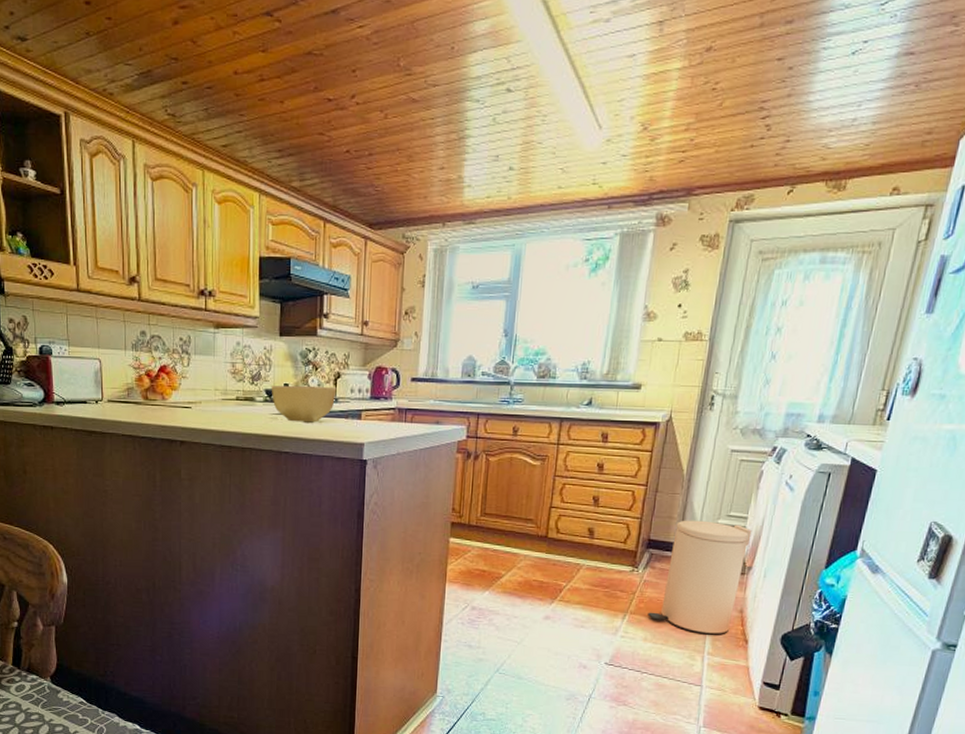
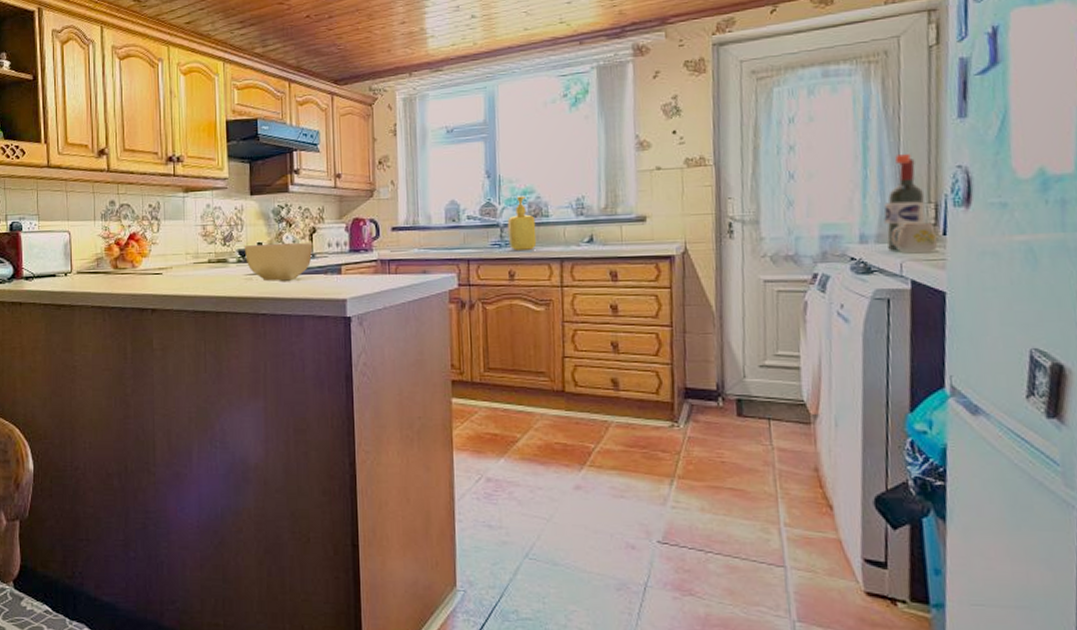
soap dispenser: none [516,356,543,408] -> present [507,196,537,250]
pedal bin: present [648,520,752,637] -> none [700,362,809,502]
wine bottle: none [839,348,881,433] -> present [887,158,925,253]
water bottle: none [841,344,878,407] -> present [883,154,921,224]
mug: none [843,407,882,435] -> present [890,222,938,254]

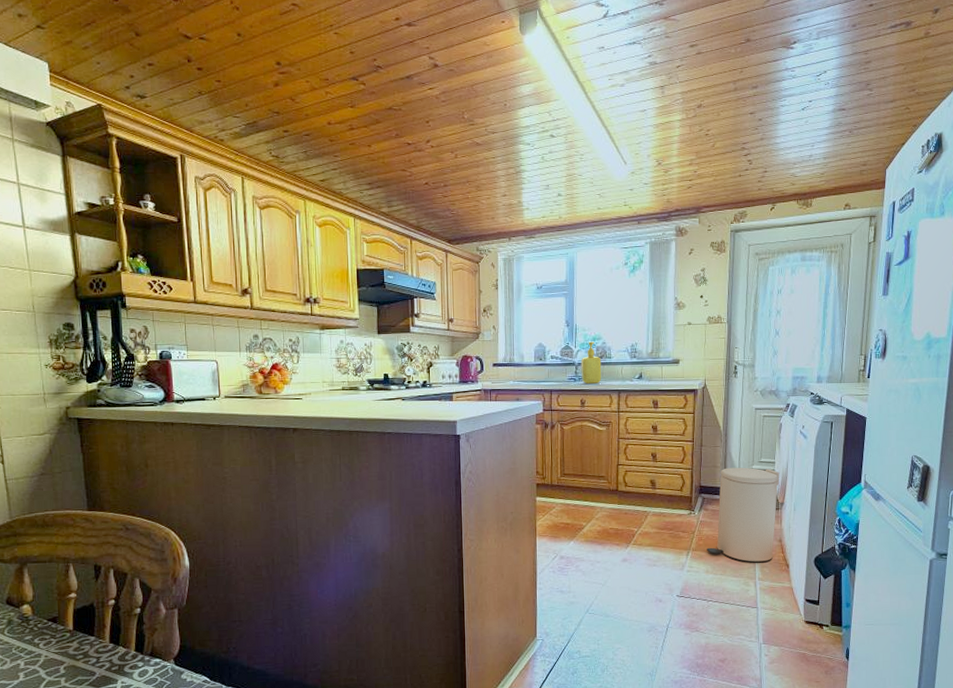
bowl: present [244,242,313,282] -> none [372,374,430,406]
pedal bin: none [700,362,809,502] -> present [707,467,780,564]
water bottle: present [883,154,921,224] -> none [833,320,856,369]
wine bottle: present [887,158,925,253] -> none [834,323,859,390]
mug: present [890,222,938,254] -> none [836,369,865,391]

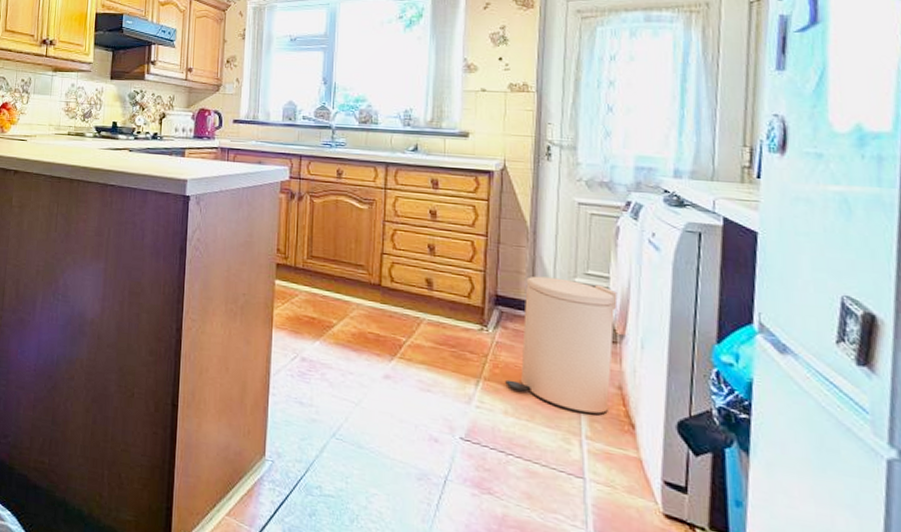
soap dispenser: present [581,341,602,384] -> none [339,103,365,152]

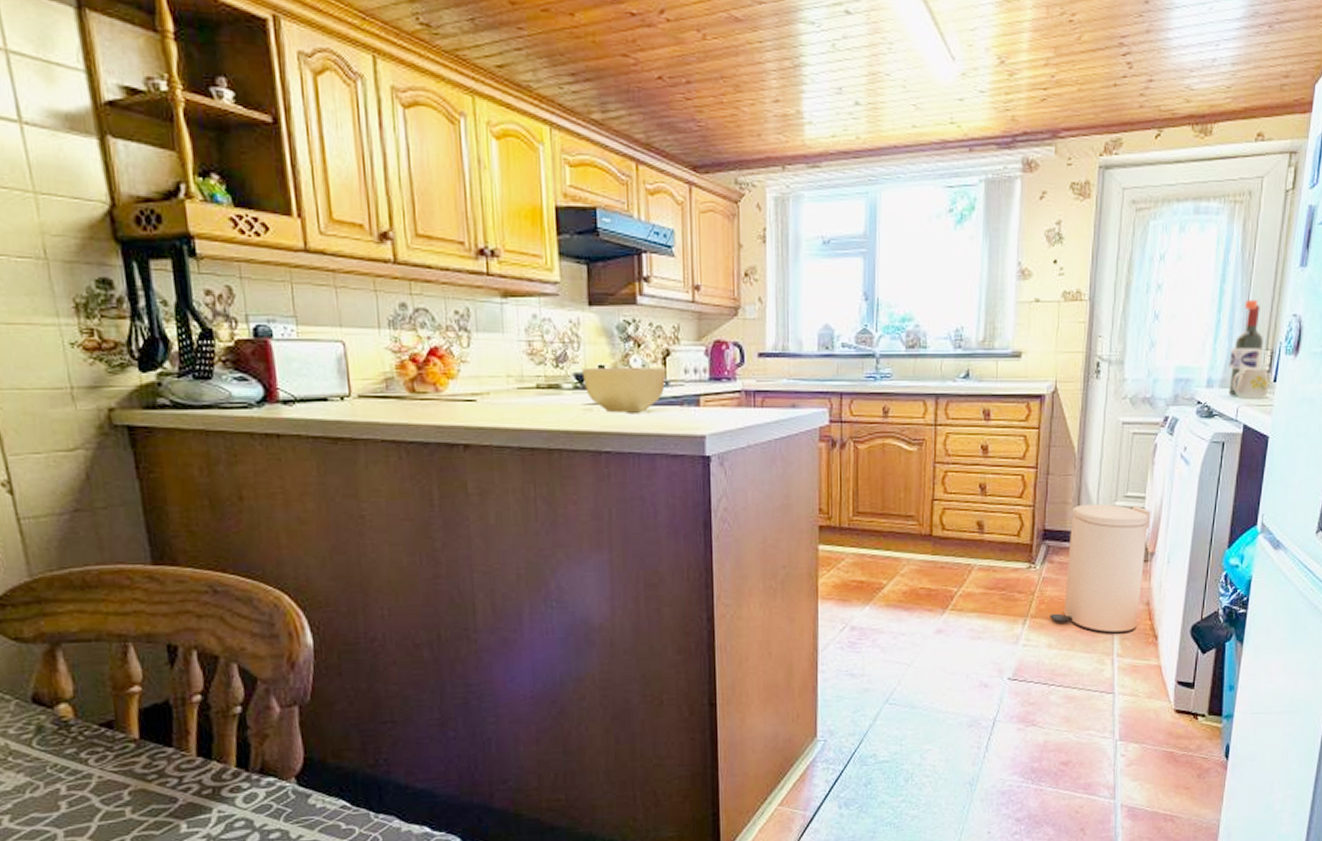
bowl: none [100,123,162,158] -> present [581,366,667,413]
water bottle: none [698,99,736,164] -> present [1229,300,1260,369]
wine bottle: none [701,103,741,190] -> present [1229,305,1264,398]
mug: none [705,163,752,194] -> present [1232,369,1269,399]

